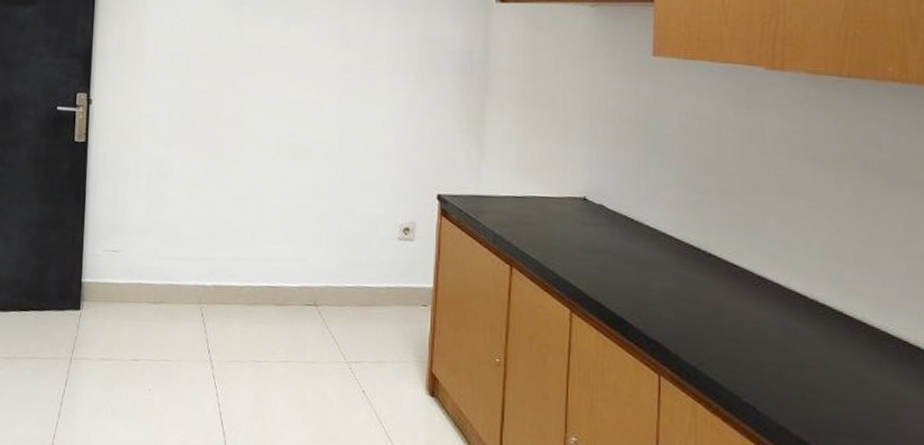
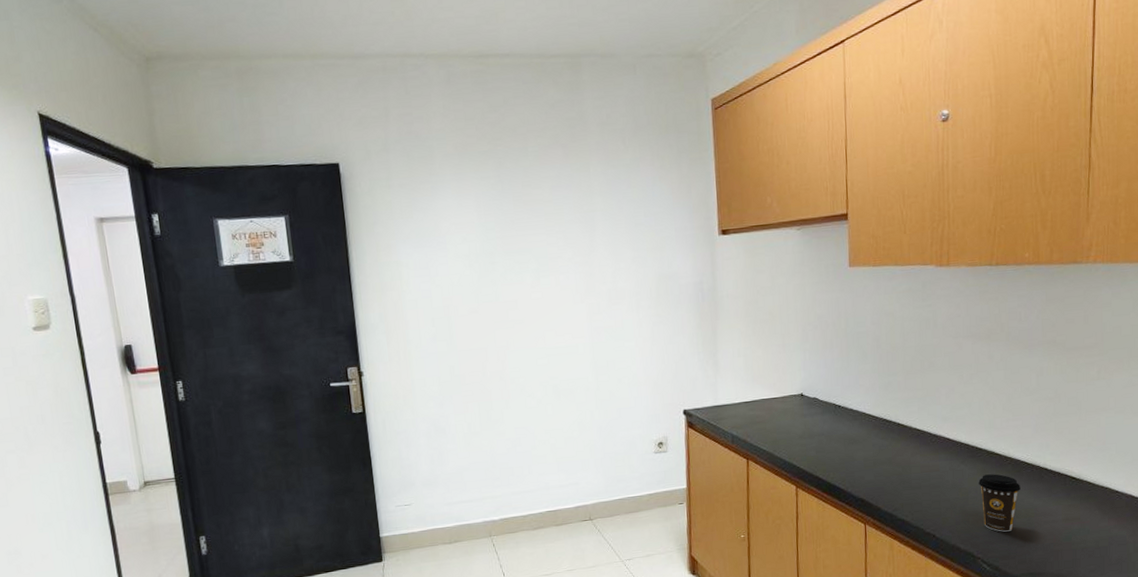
coffee cup: none [819,340,880,423] -> present [978,474,1021,532]

